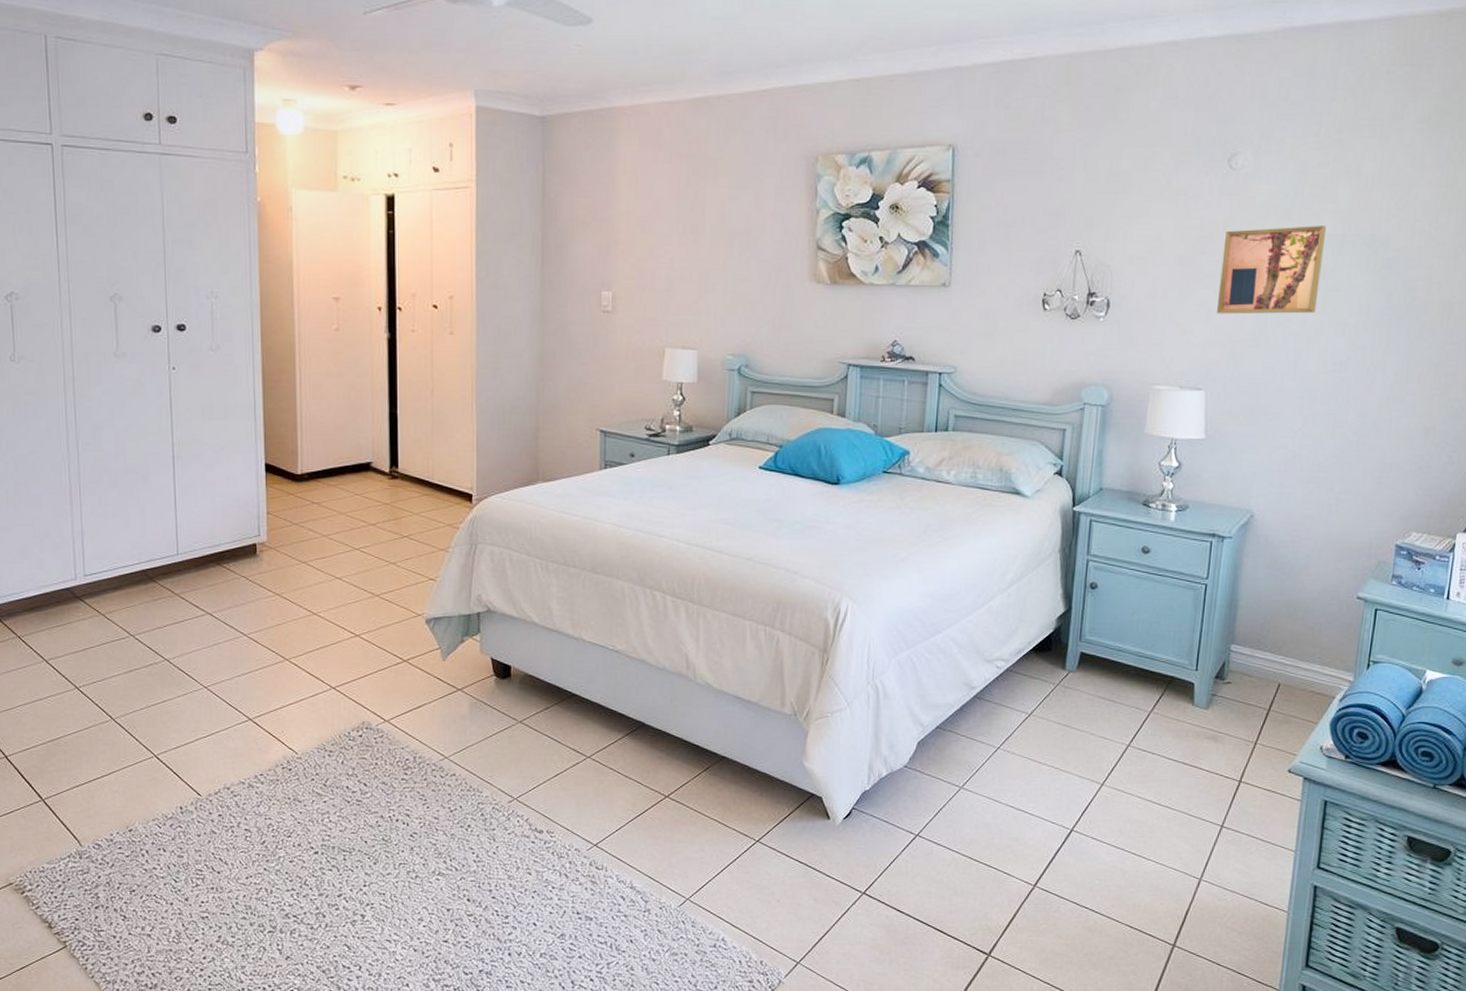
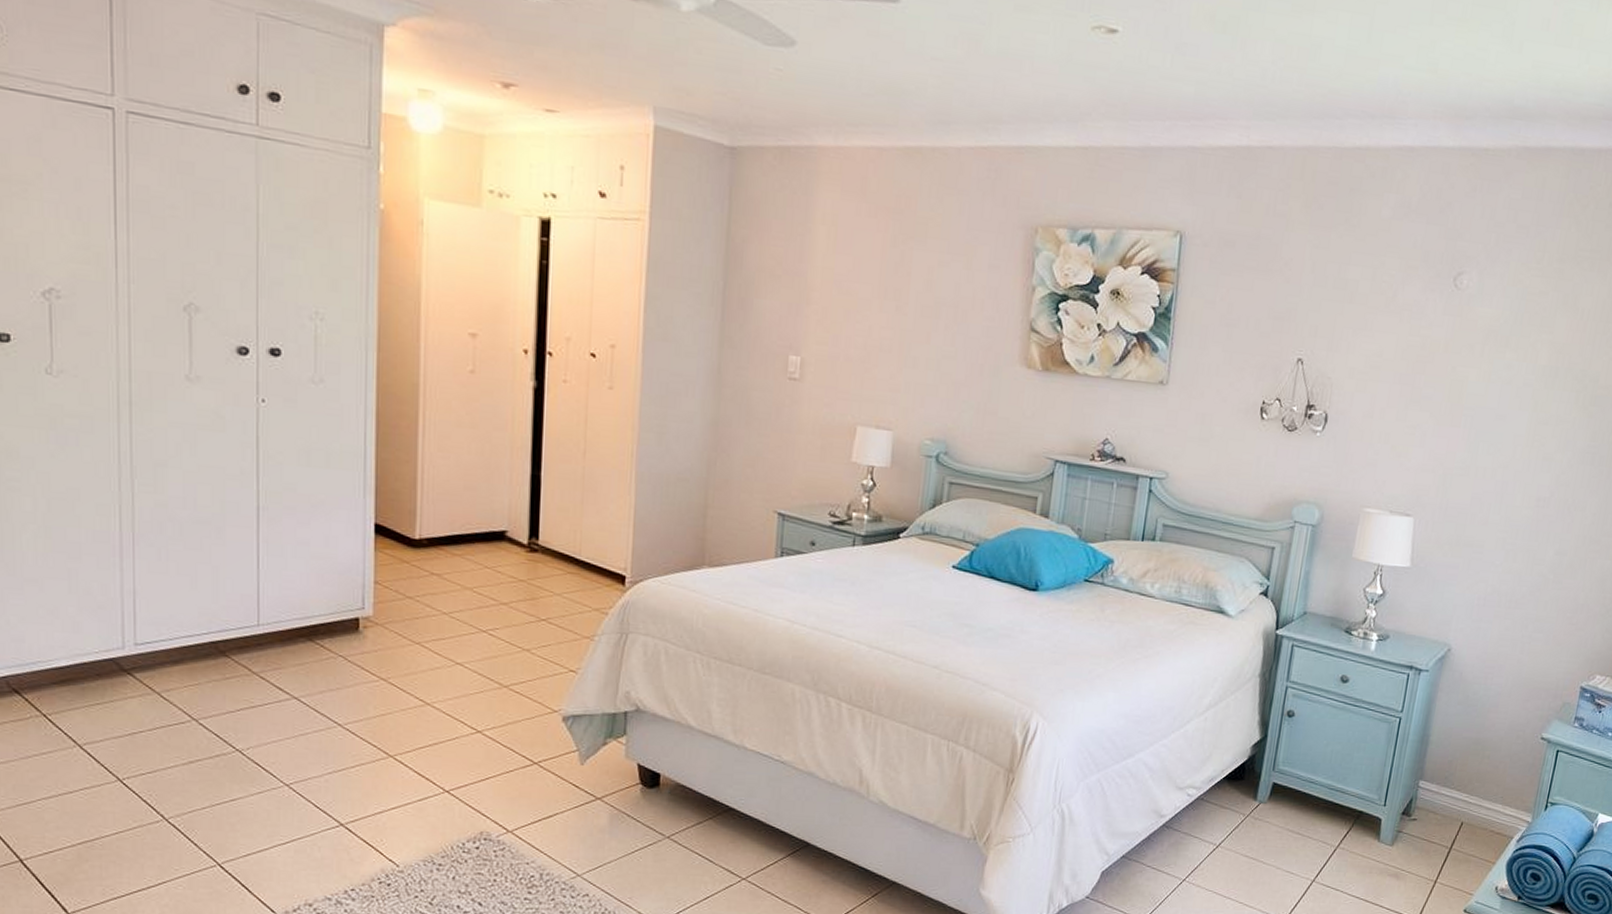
wall art: present [1216,225,1327,315] -> none [1430,352,1542,446]

